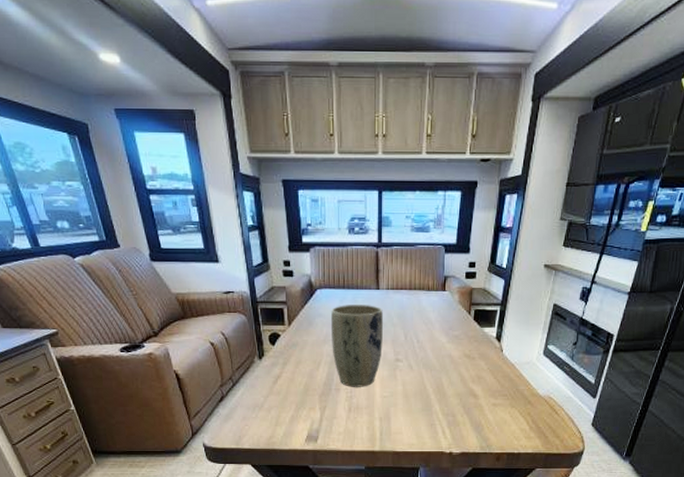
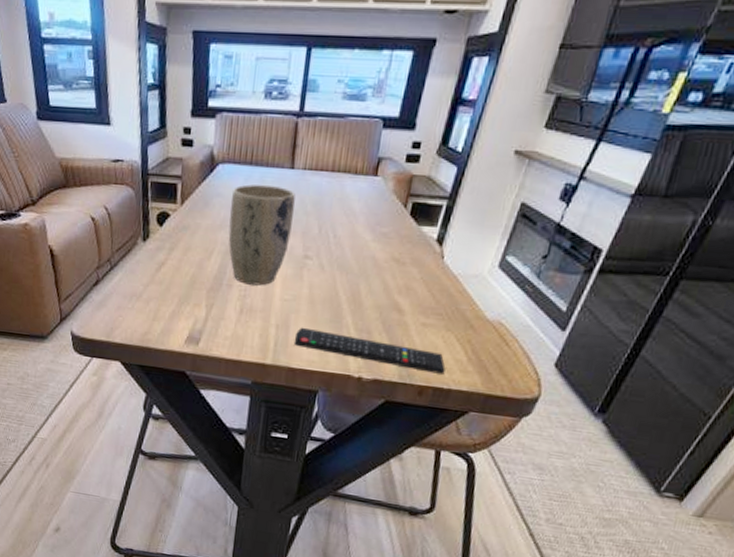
remote control: none [395,417,514,442] -> present [294,327,446,375]

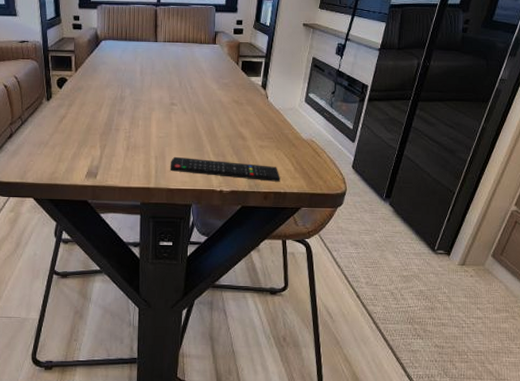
plant pot: present [228,184,296,286] -> none [113,54,160,128]

